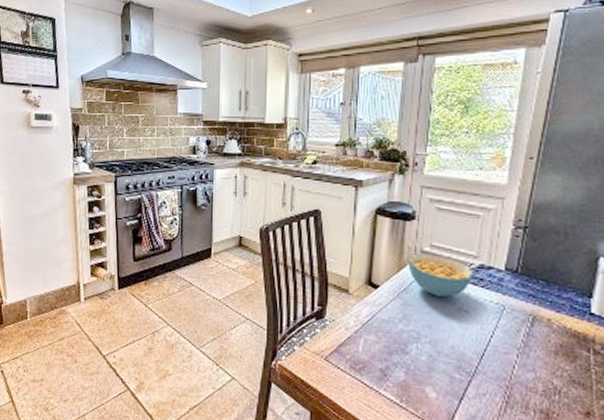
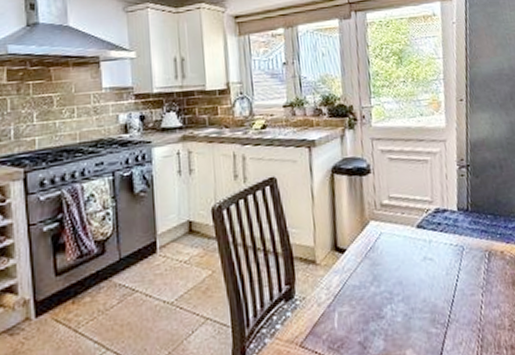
cereal bowl: present [408,255,473,297] -> none [370,207,431,250]

